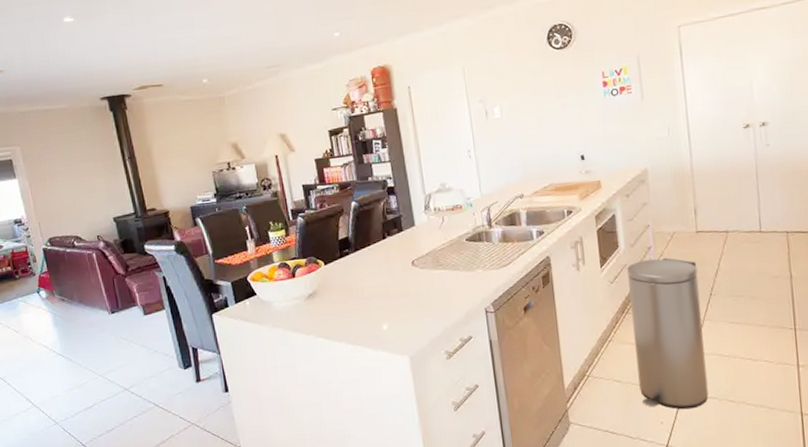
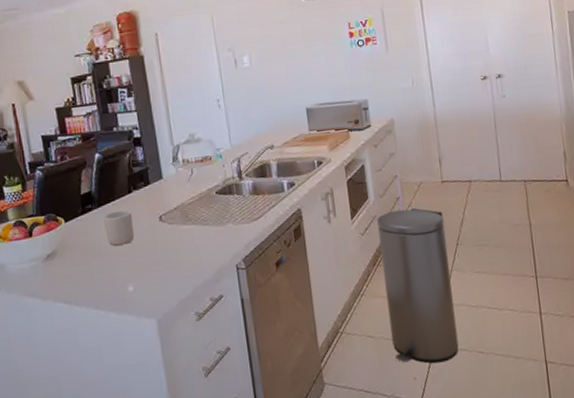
mug: none [360,254,389,288] -> present [103,209,135,246]
toaster: none [555,148,624,184] -> present [305,98,372,134]

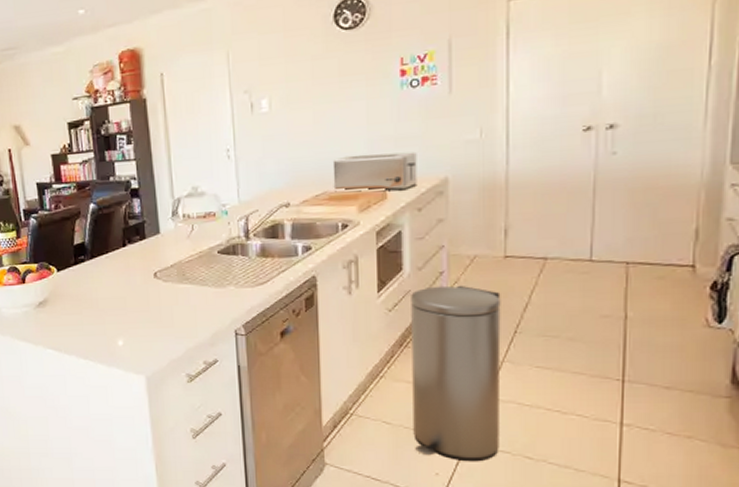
mug: present [103,209,135,246] -> none [96,263,127,299]

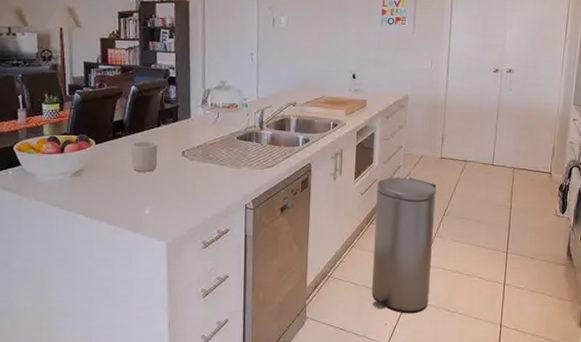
mug: none [96,263,127,299] -> present [131,141,158,172]
toaster: present [332,151,417,193] -> none [329,70,389,103]

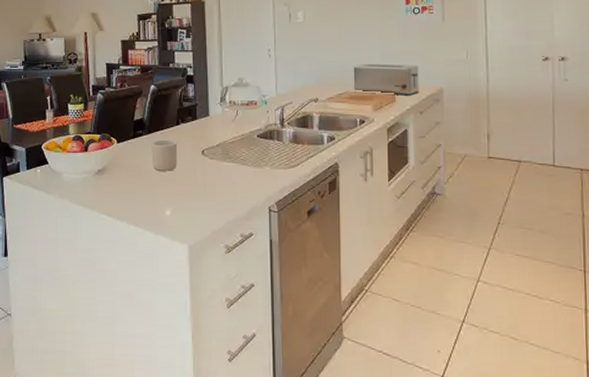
toaster: none [329,70,389,103] -> present [353,63,419,97]
pedal bin: present [372,178,437,314] -> none [415,179,490,341]

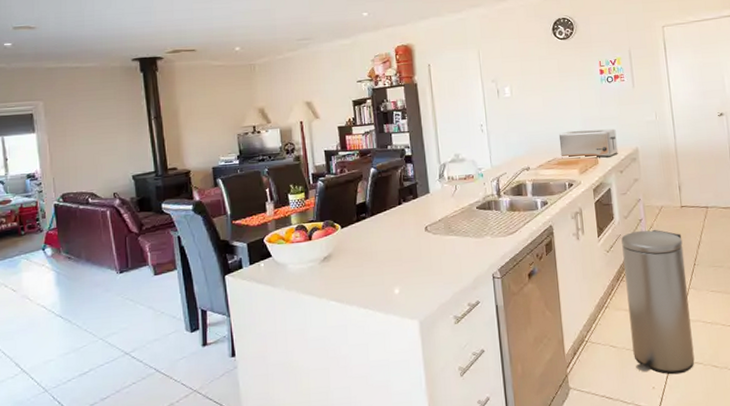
mug: present [151,139,178,171] -> none [375,219,402,252]
pedal bin: none [415,179,490,341] -> present [621,230,695,375]

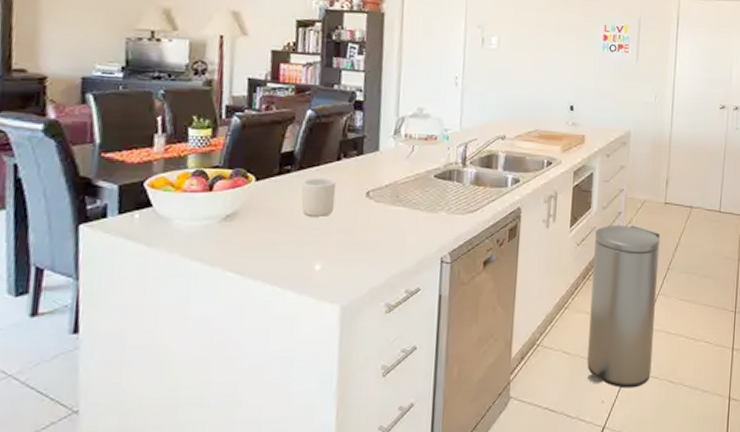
mug: none [375,219,402,252] -> present [301,177,337,217]
toaster: present [558,128,618,159] -> none [543,100,610,139]

